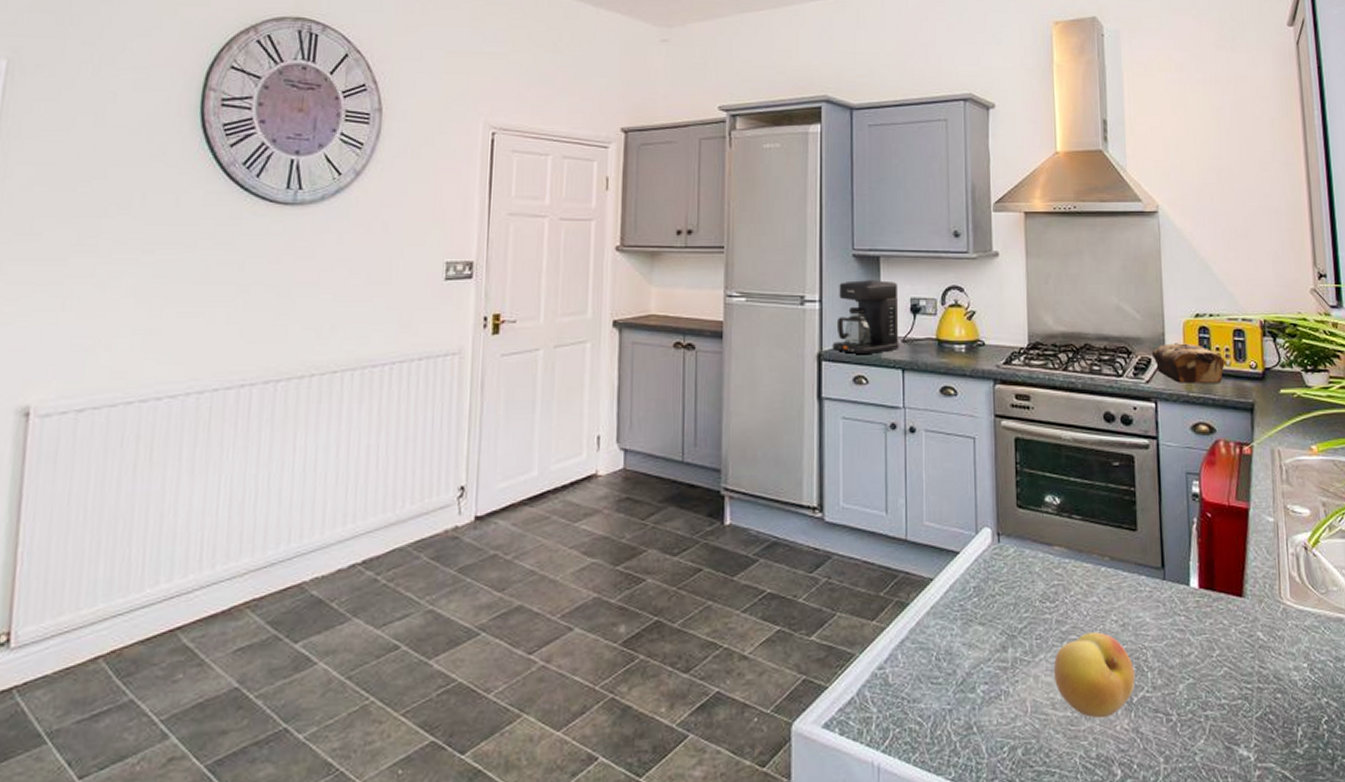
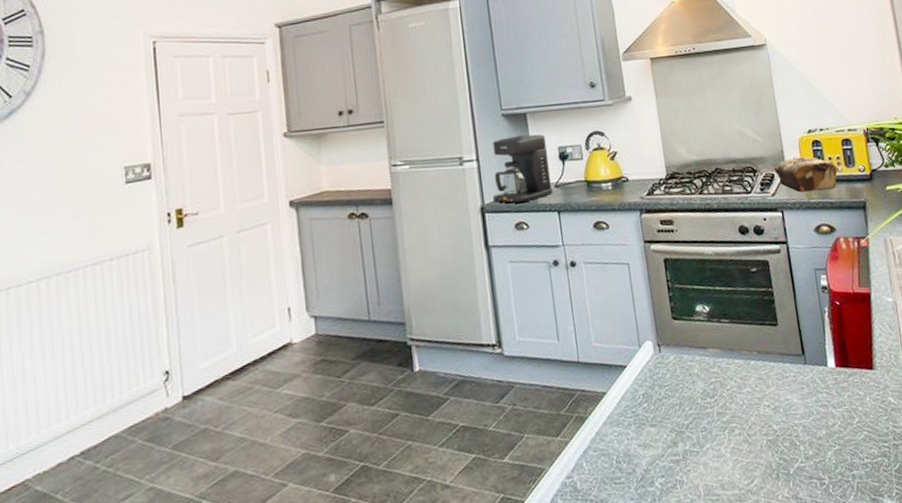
fruit: present [1053,632,1136,719] -> none [719,417,790,493]

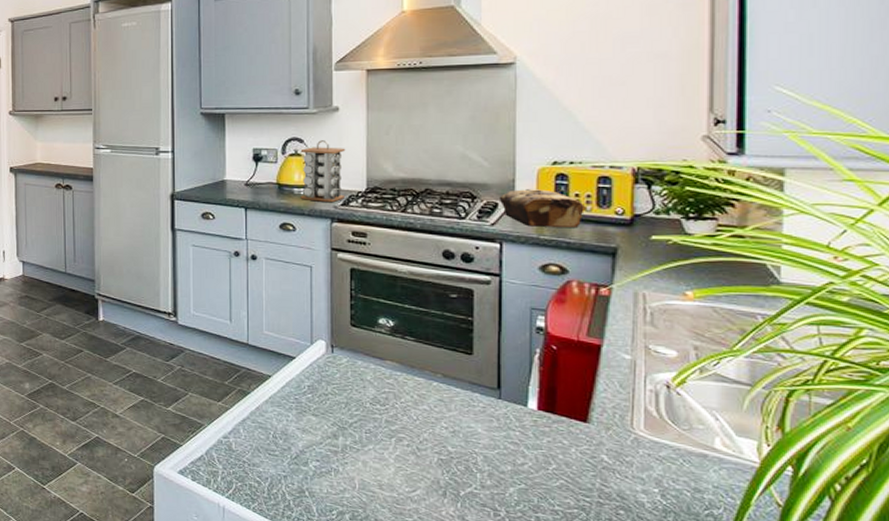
coffee maker: present [492,134,553,204] -> none [184,134,242,196]
spice rack: none [602,131,649,195] -> present [300,140,346,203]

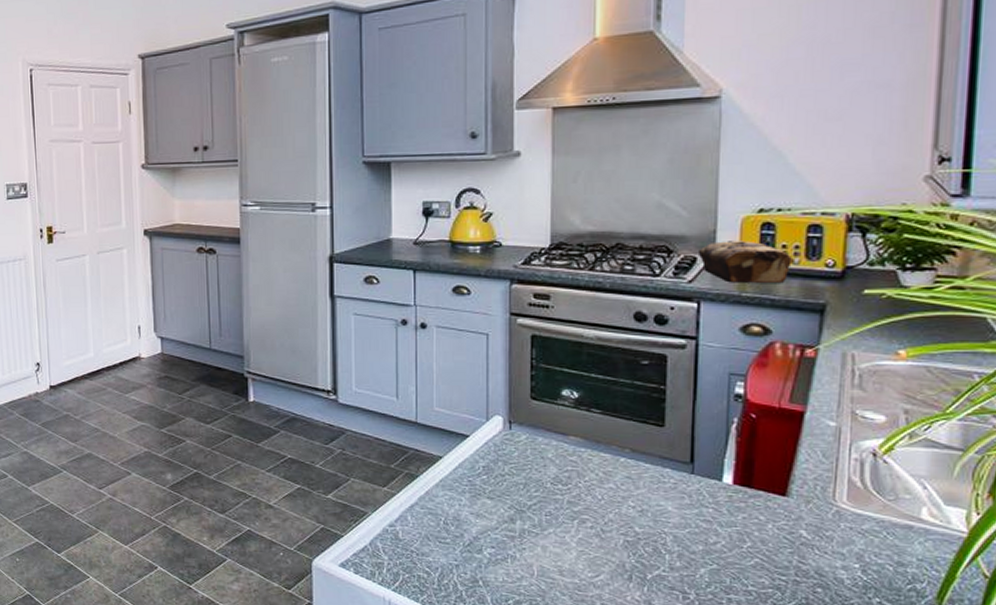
spice rack: present [300,140,346,203] -> none [476,190,528,262]

